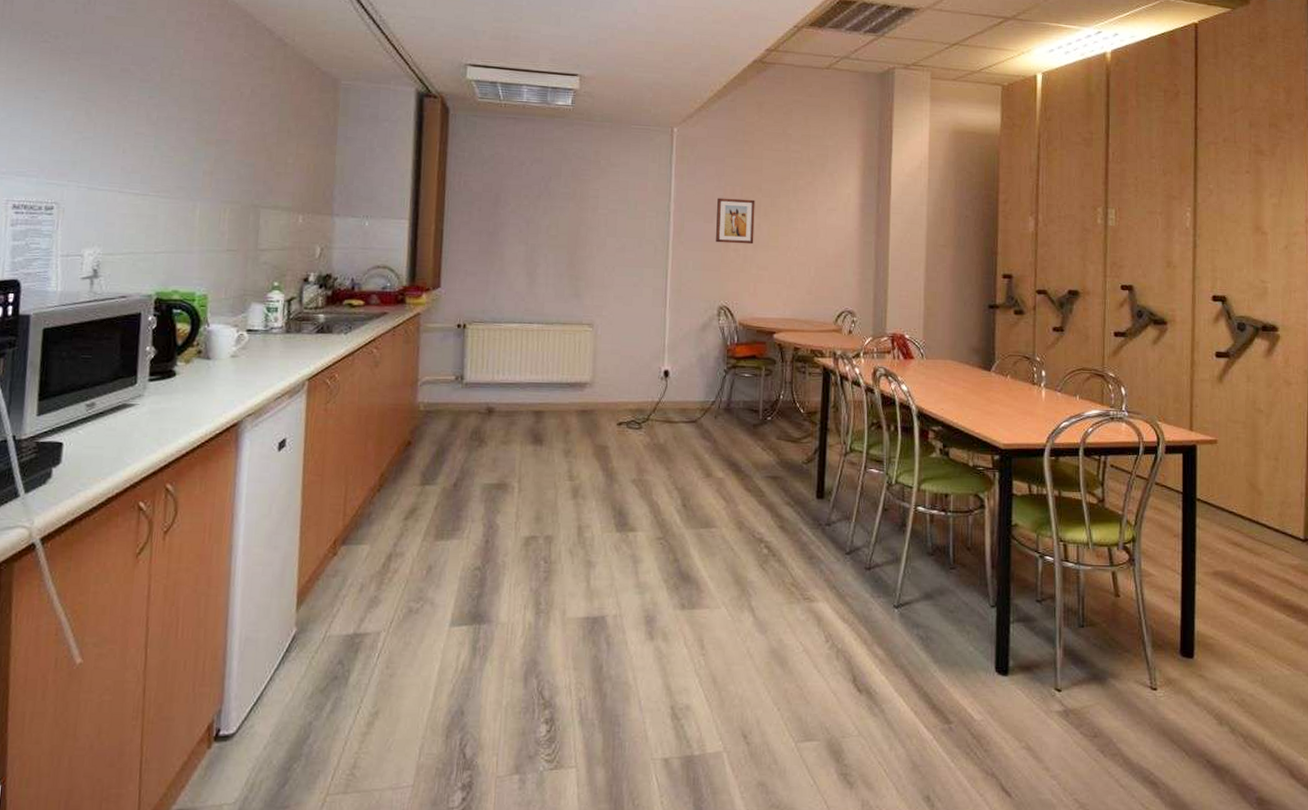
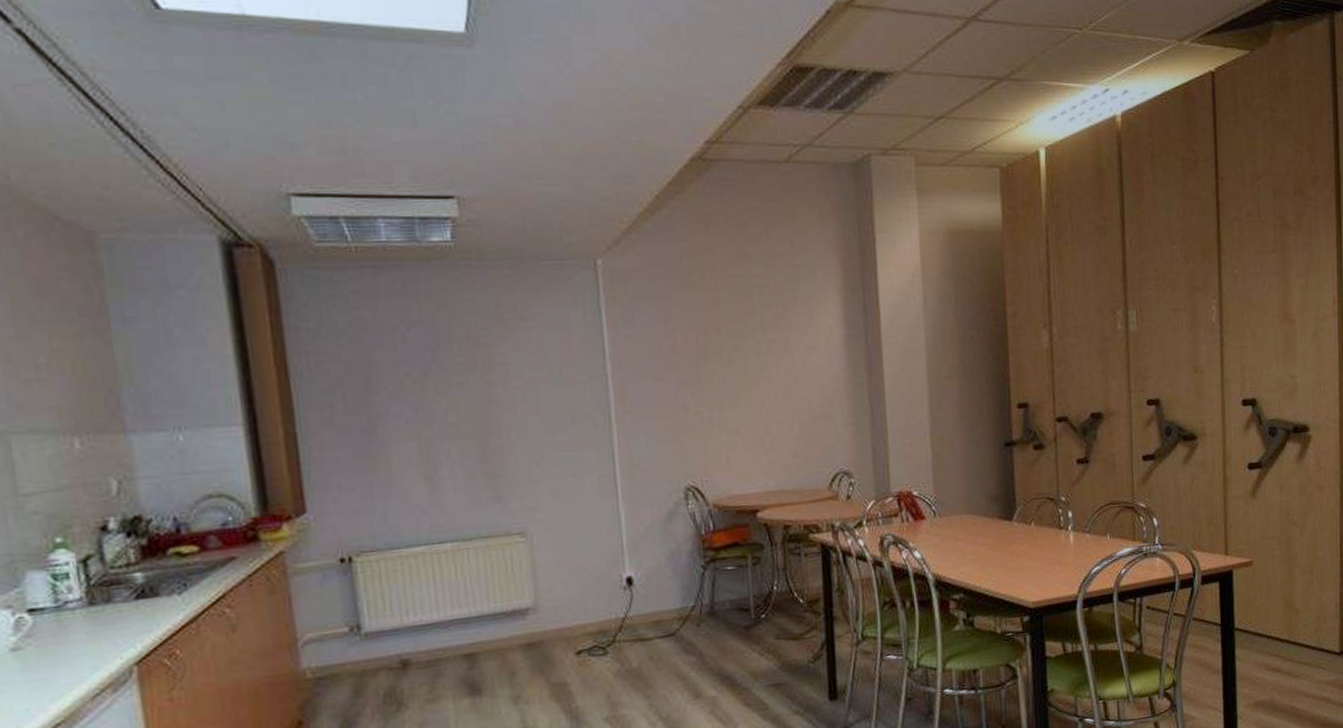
wall art: present [716,198,755,245] -> none [666,345,719,407]

